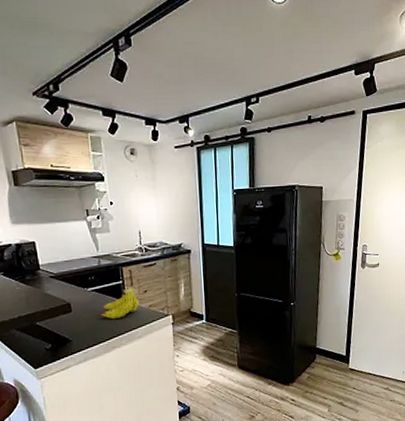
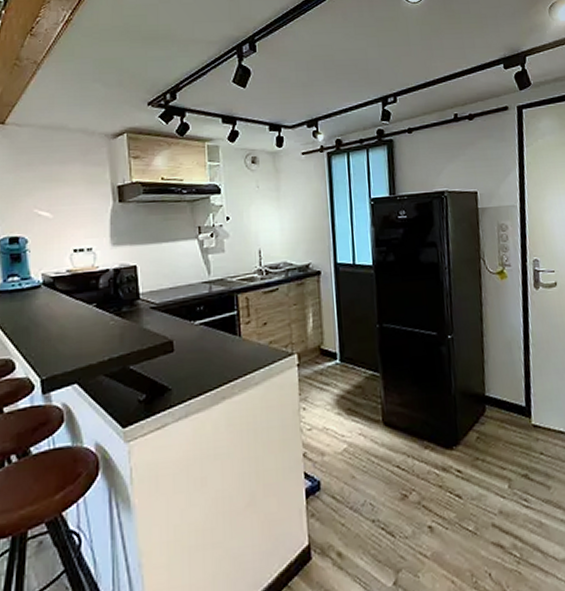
fruit: present [100,287,139,320] -> none [209,319,257,361]

